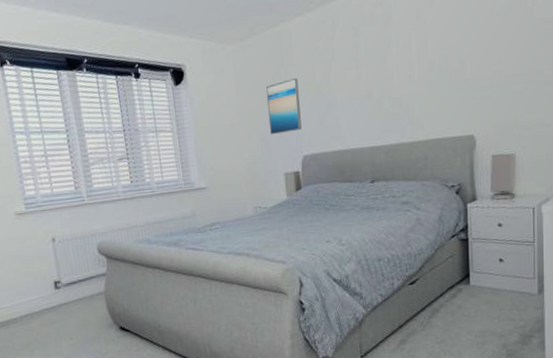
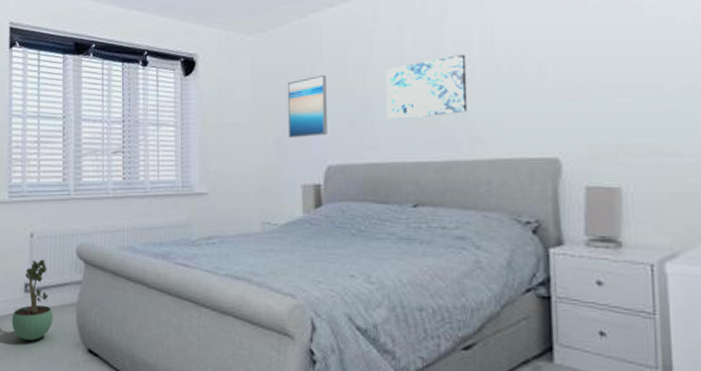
potted plant: none [46,259,86,328] -> present [11,259,53,341]
wall art: none [345,55,409,113] -> present [386,54,468,120]

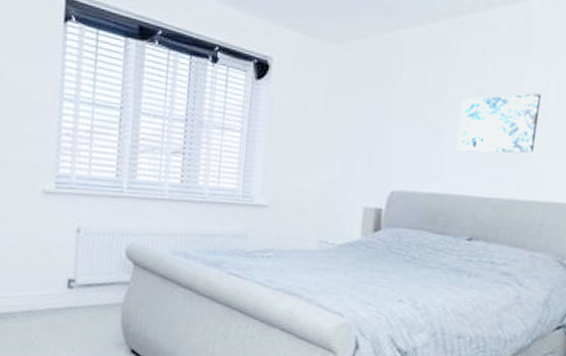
potted plant: present [11,259,53,341] -> none [51,256,97,337]
wall art: present [287,75,327,139] -> none [356,97,402,160]

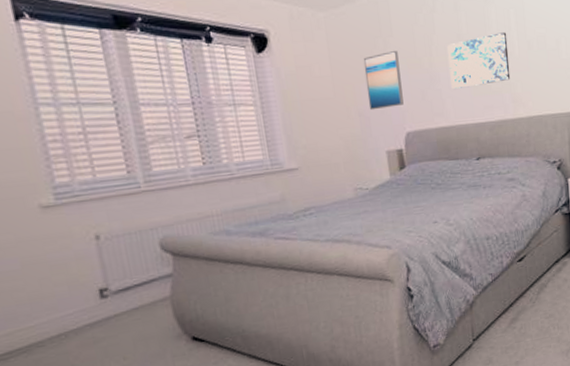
wall art: none [356,97,402,160] -> present [363,51,404,110]

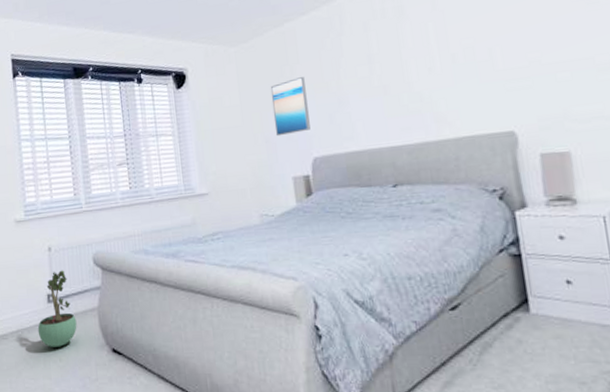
potted plant: none [88,260,145,347] -> present [37,270,77,347]
wall art: present [447,32,511,89] -> none [356,47,432,111]

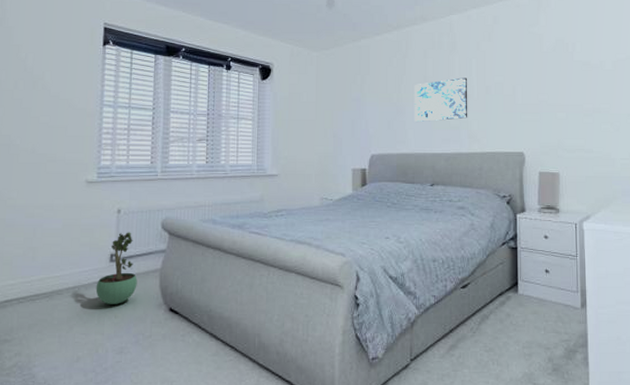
wall art: present [270,77,311,137] -> none [342,86,372,133]
wall art: none [356,47,432,111] -> present [414,77,468,122]

